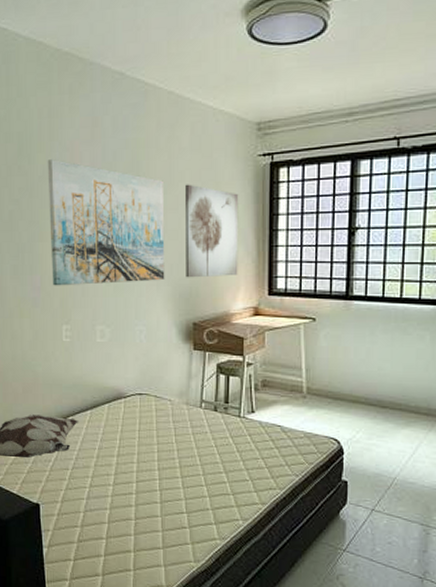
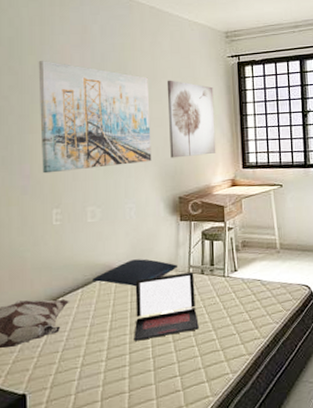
pillow: none [101,386,188,415] -> present [93,259,177,287]
laptop: none [141,406,209,471] -> present [134,271,199,341]

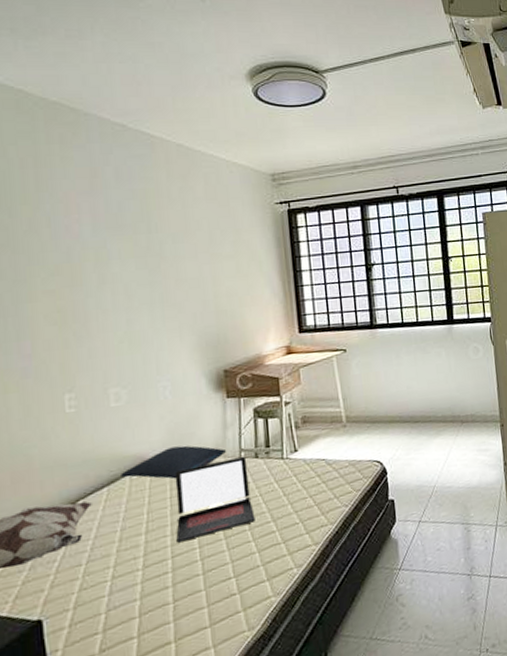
wall art: present [38,60,152,174] -> none [35,211,188,351]
wall art: present [166,80,216,158] -> none [202,232,267,325]

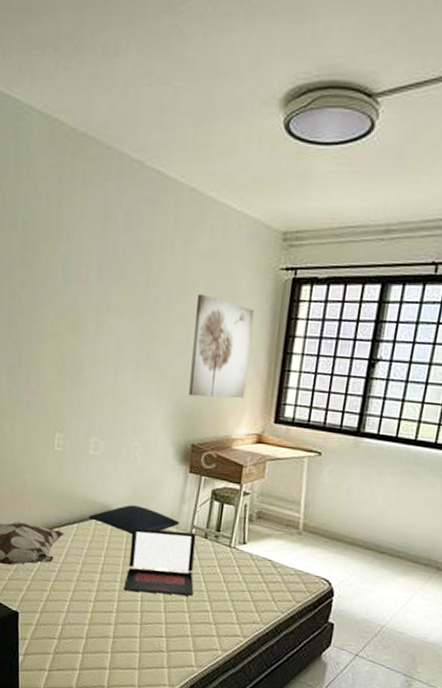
wall art: none [202,232,267,325] -> present [189,293,255,399]

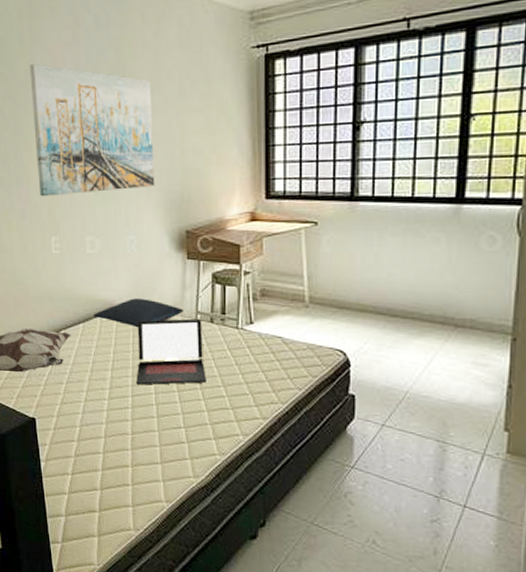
wall art: none [48,252,175,396] -> present [29,63,155,197]
wall art: present [189,293,255,399] -> none [173,82,233,183]

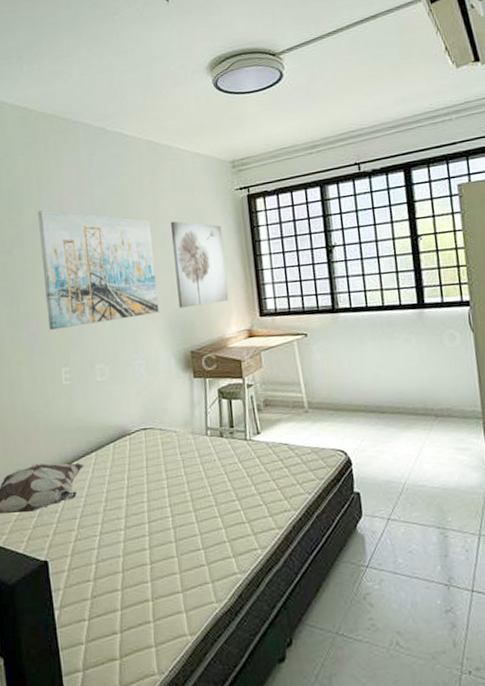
pillow: present [93,298,183,328] -> none [106,420,194,451]
laptop: present [136,318,206,385] -> none [150,434,221,510]
wall art: none [173,82,233,183] -> present [170,221,229,309]

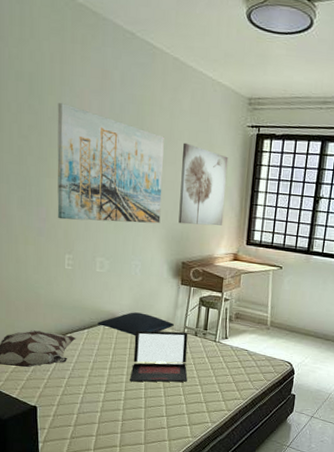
pillow: none [106,420,194,451] -> present [97,312,174,336]
laptop: none [150,434,221,510] -> present [130,330,188,382]

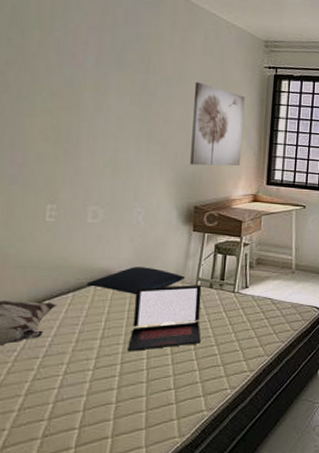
wall art: present [57,102,164,224] -> none [39,36,174,166]

